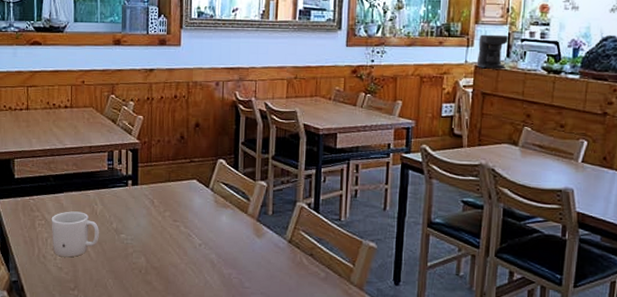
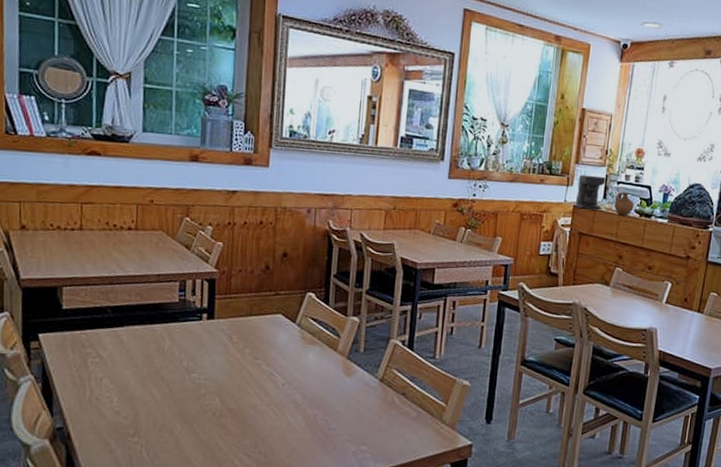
mug: present [51,211,99,258] -> none [107,347,166,400]
ceramic jug: none [519,49,541,74] -> present [614,191,634,216]

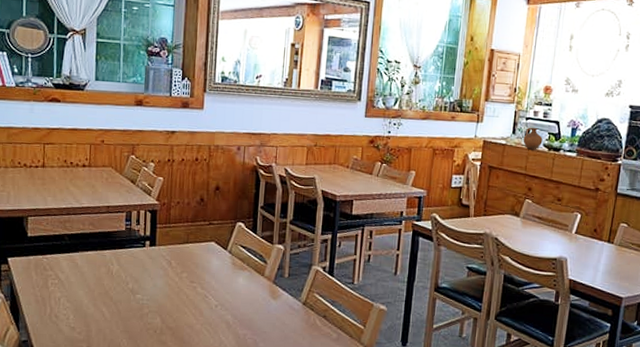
coffee maker: present [575,174,606,210] -> none [485,111,515,145]

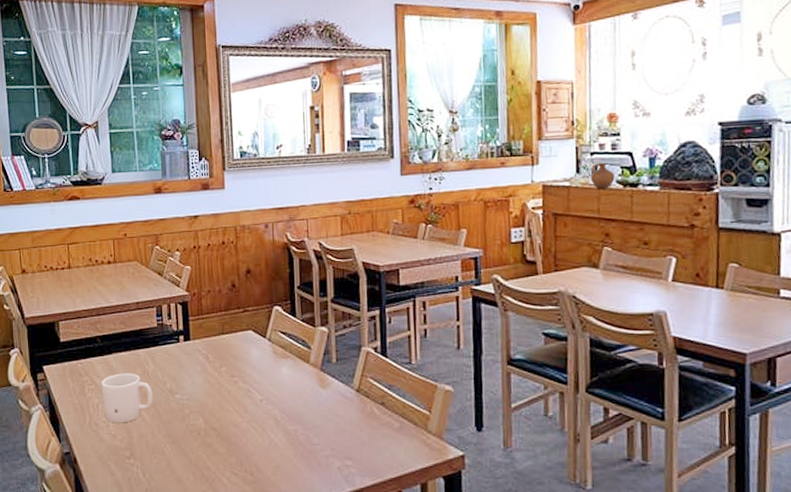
mug: none [64,270,115,317] -> present [101,373,153,423]

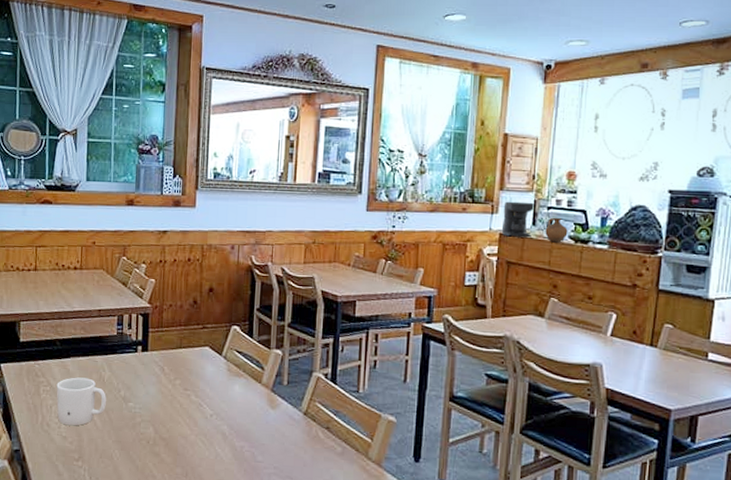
coffee maker: none [544,149,577,188] -> present [501,201,534,238]

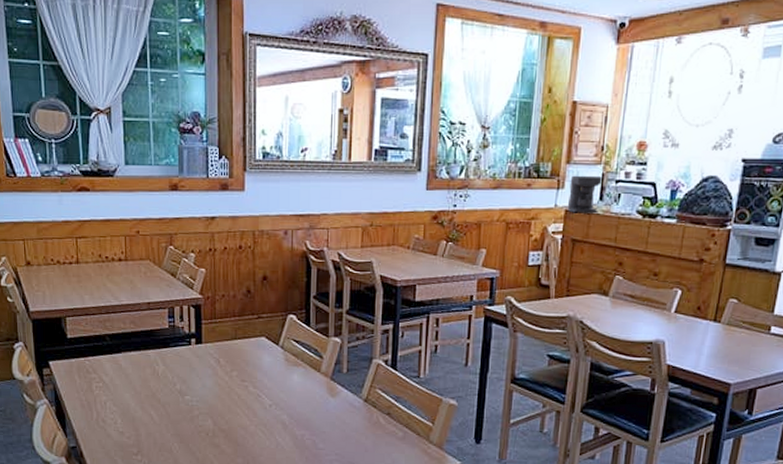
mug: present [56,377,106,426] -> none [109,372,162,421]
ceramic jug: present [545,217,568,243] -> none [612,191,636,218]

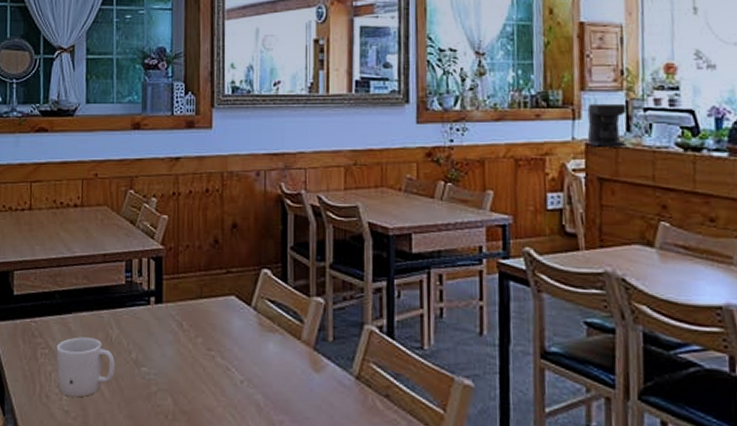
mug: none [109,372,162,421] -> present [56,337,115,398]

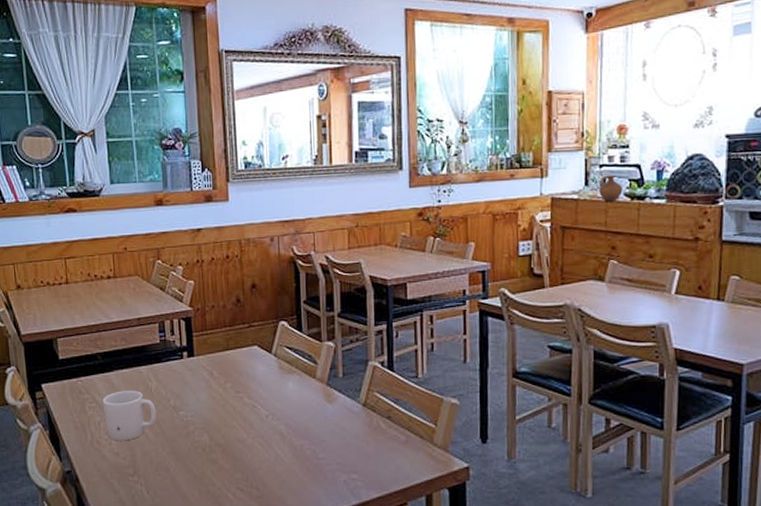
coffee maker: present [587,103,627,147] -> none [552,161,585,200]
ceramic jug: none [643,120,674,152] -> present [599,175,623,202]

